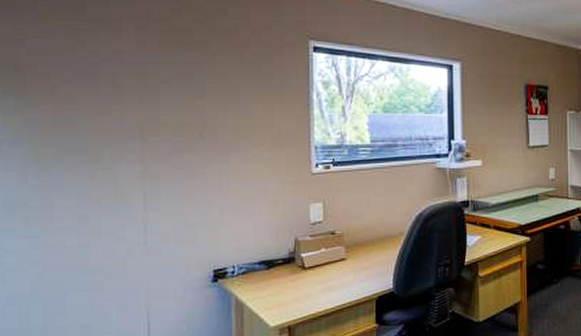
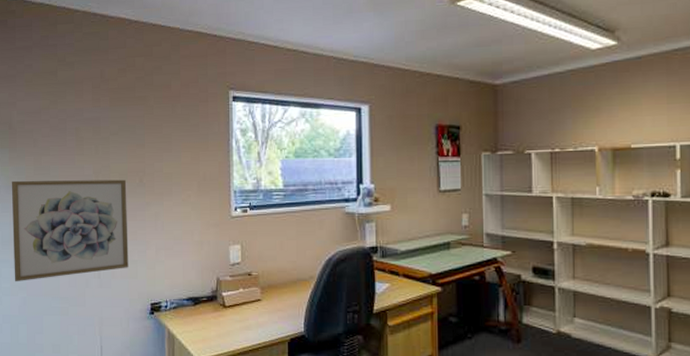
wall art: none [18,133,185,255] -> present [11,179,129,282]

